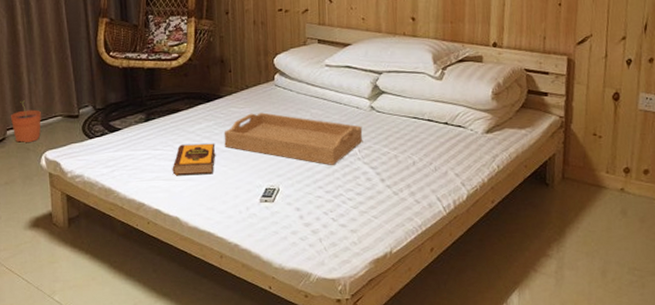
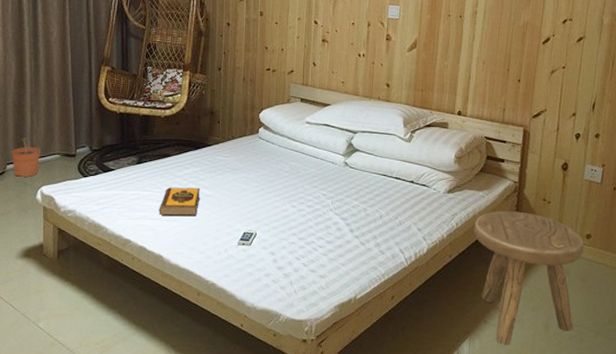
serving tray: present [223,112,363,165] -> none [209,162,336,214]
stool: none [517,149,642,294] -> present [474,211,584,344]

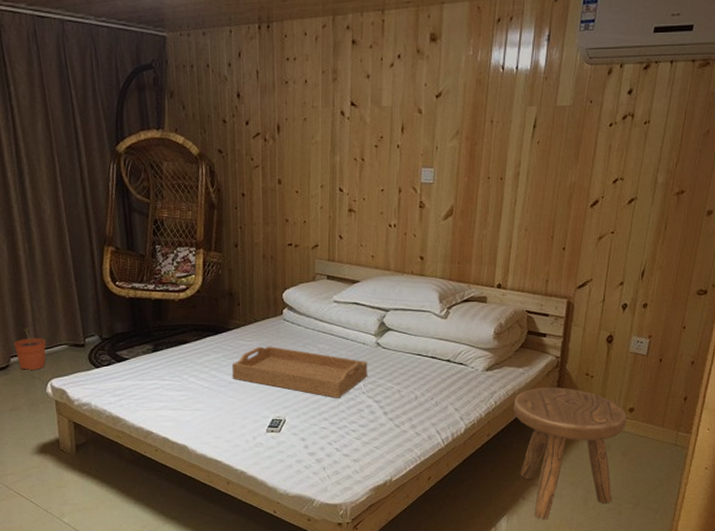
hardback book: present [159,187,201,216] -> none [180,374,224,406]
serving tray: none [209,162,336,214] -> present [231,346,368,398]

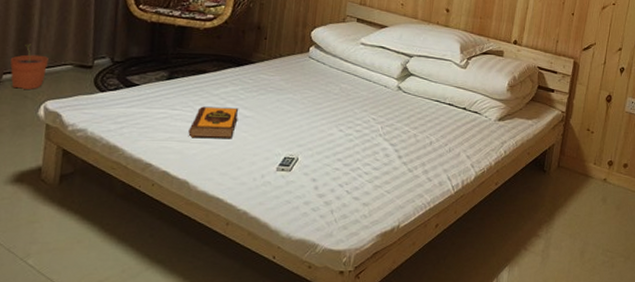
hardback book: none [180,374,224,406] -> present [188,106,239,138]
serving tray: present [231,346,368,398] -> none [248,82,388,139]
stool: present [513,387,626,519] -> none [521,140,621,271]

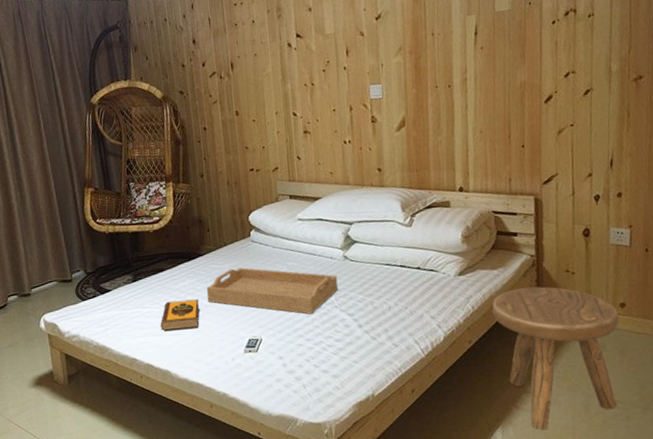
plant pot: present [10,44,48,90] -> none [11,268,39,308]
serving tray: none [248,82,388,139] -> present [206,267,338,314]
stool: none [521,140,621,271] -> present [492,286,619,429]

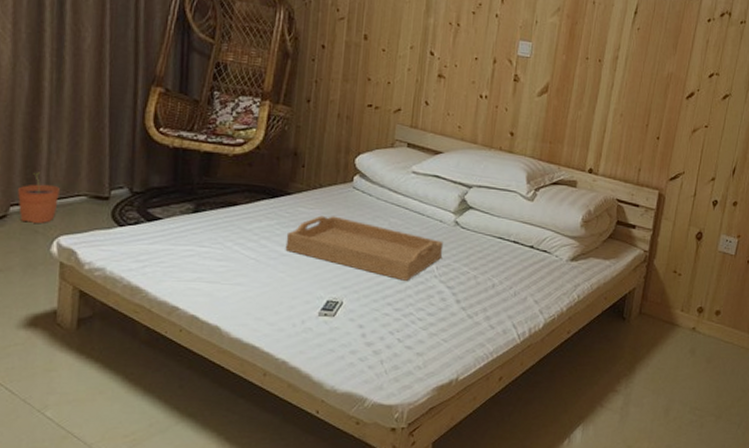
plant pot: none [11,268,39,308] -> present [18,172,60,224]
hardback book: present [160,298,200,332] -> none [218,243,275,279]
stool: present [492,286,619,429] -> none [597,283,713,430]

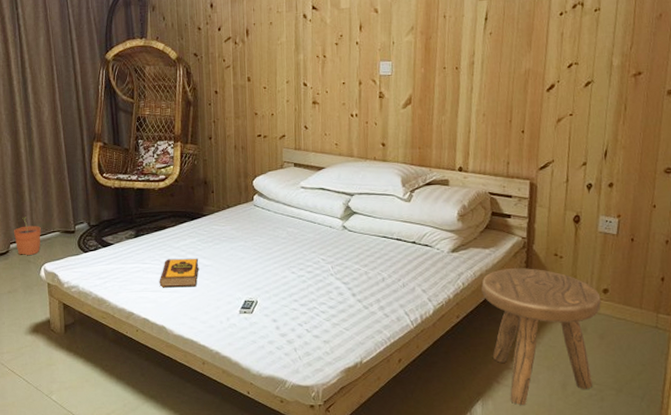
hardback book: none [218,243,275,279] -> present [159,258,199,288]
serving tray: present [285,215,444,281] -> none [206,230,336,280]
stool: none [597,283,713,430] -> present [481,268,601,405]

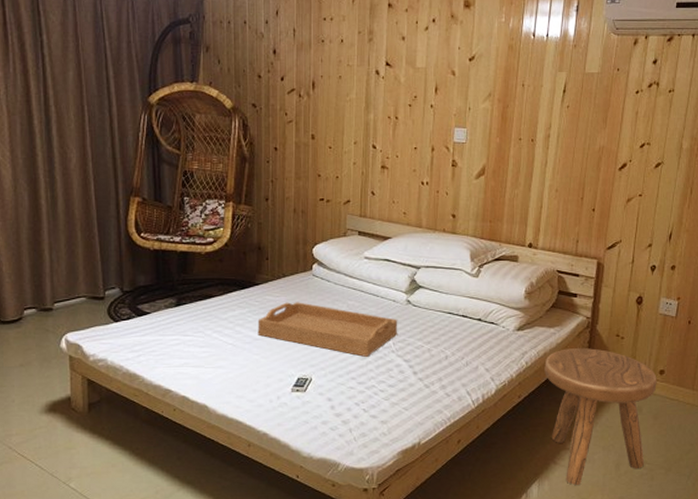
plant pot: present [14,217,41,256] -> none [29,279,63,324]
hardback book: present [159,258,199,288] -> none [202,331,249,363]
serving tray: none [206,230,336,280] -> present [257,302,398,357]

